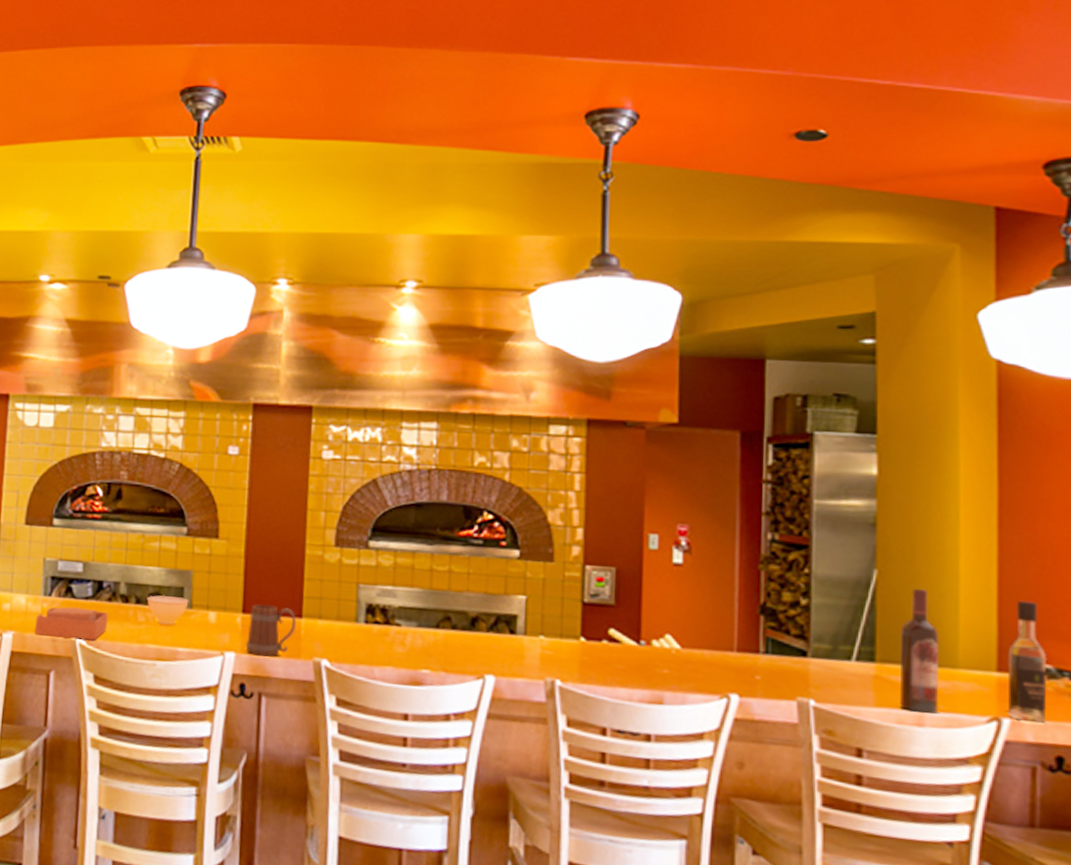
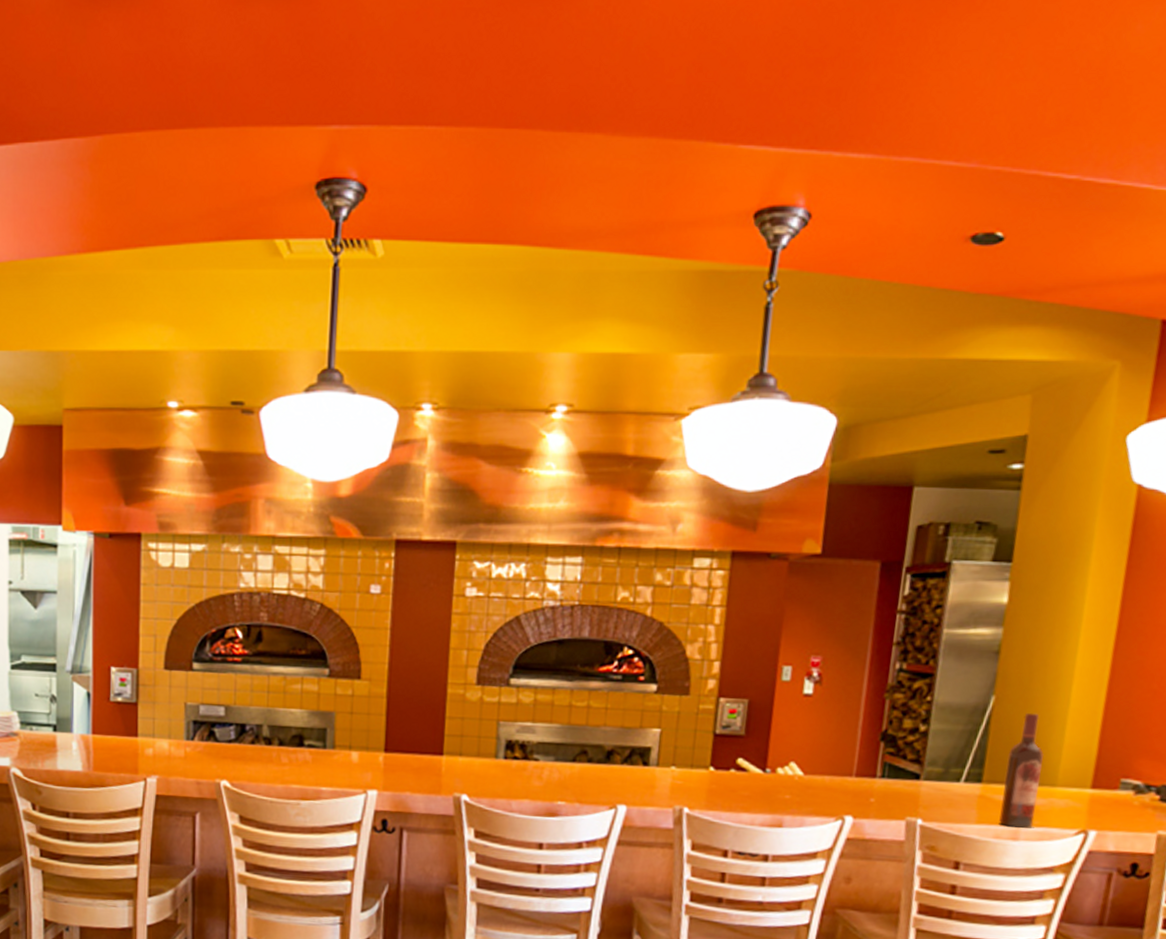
napkin holder: present [35,607,109,641] -> none [179,750,252,783]
bowl: present [147,595,189,625] -> none [290,736,332,766]
beer mug: present [245,604,296,658] -> none [387,743,437,794]
bottle: present [1007,600,1048,724] -> none [1095,722,1138,834]

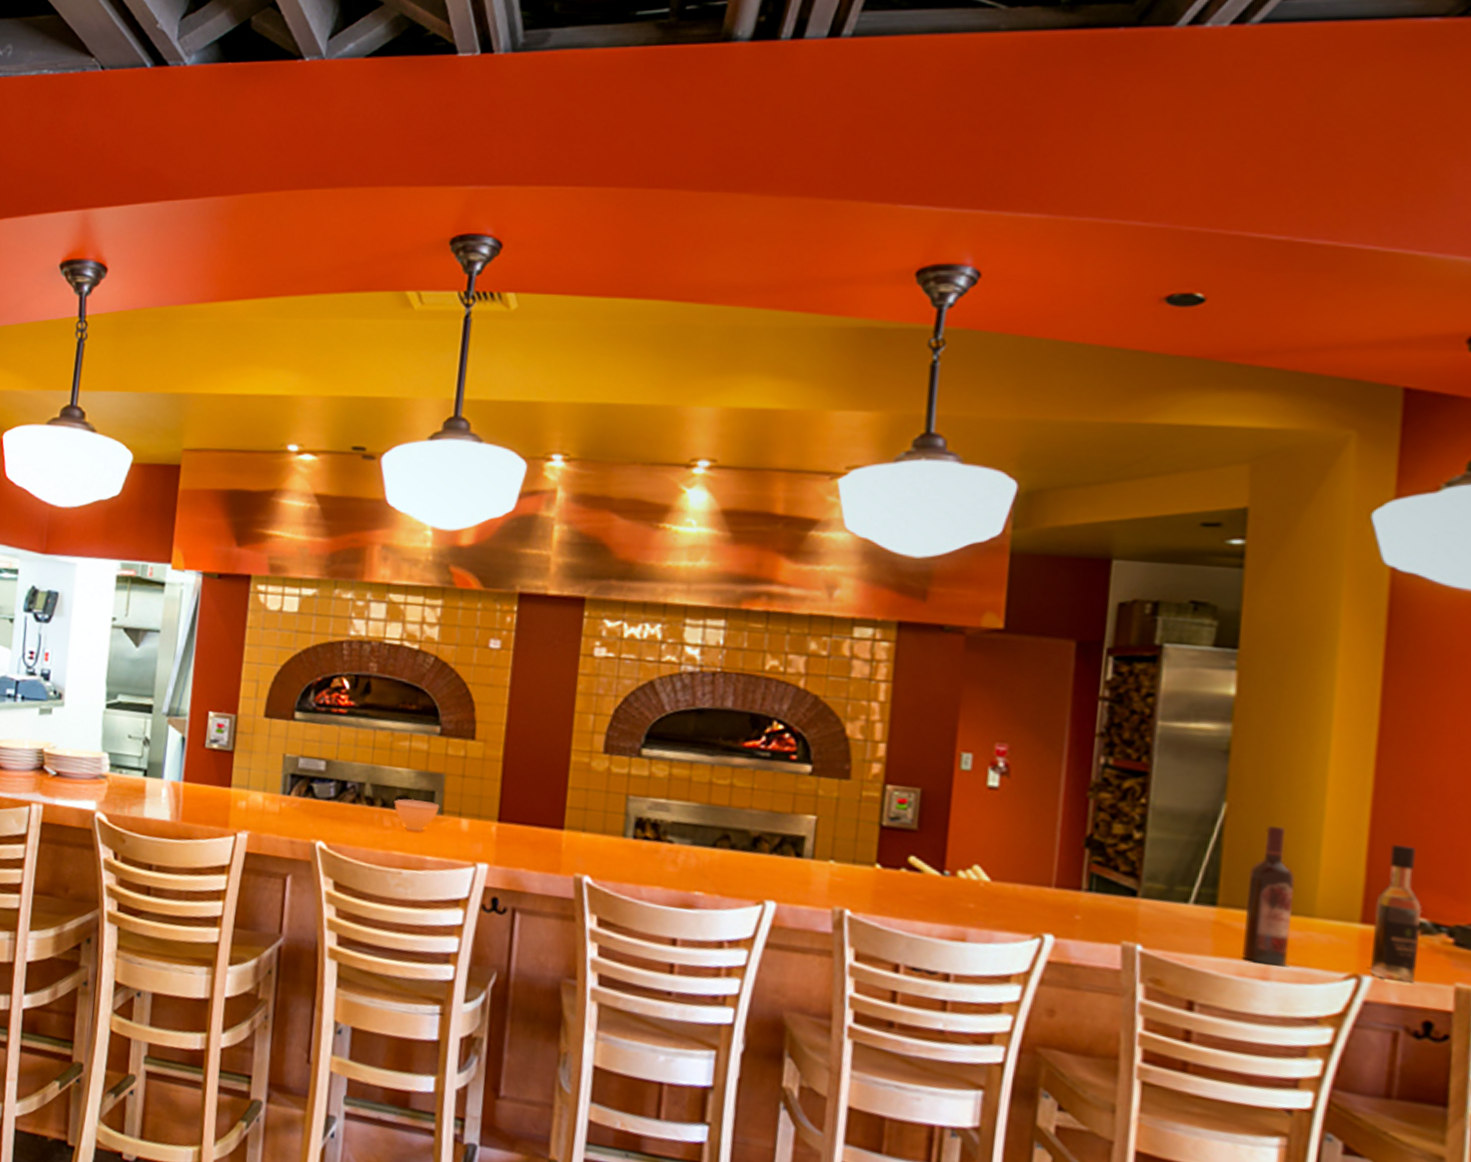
bowl: none [290,736,332,766] -> present [394,798,440,832]
bottle: none [1095,722,1138,834] -> present [1370,844,1422,984]

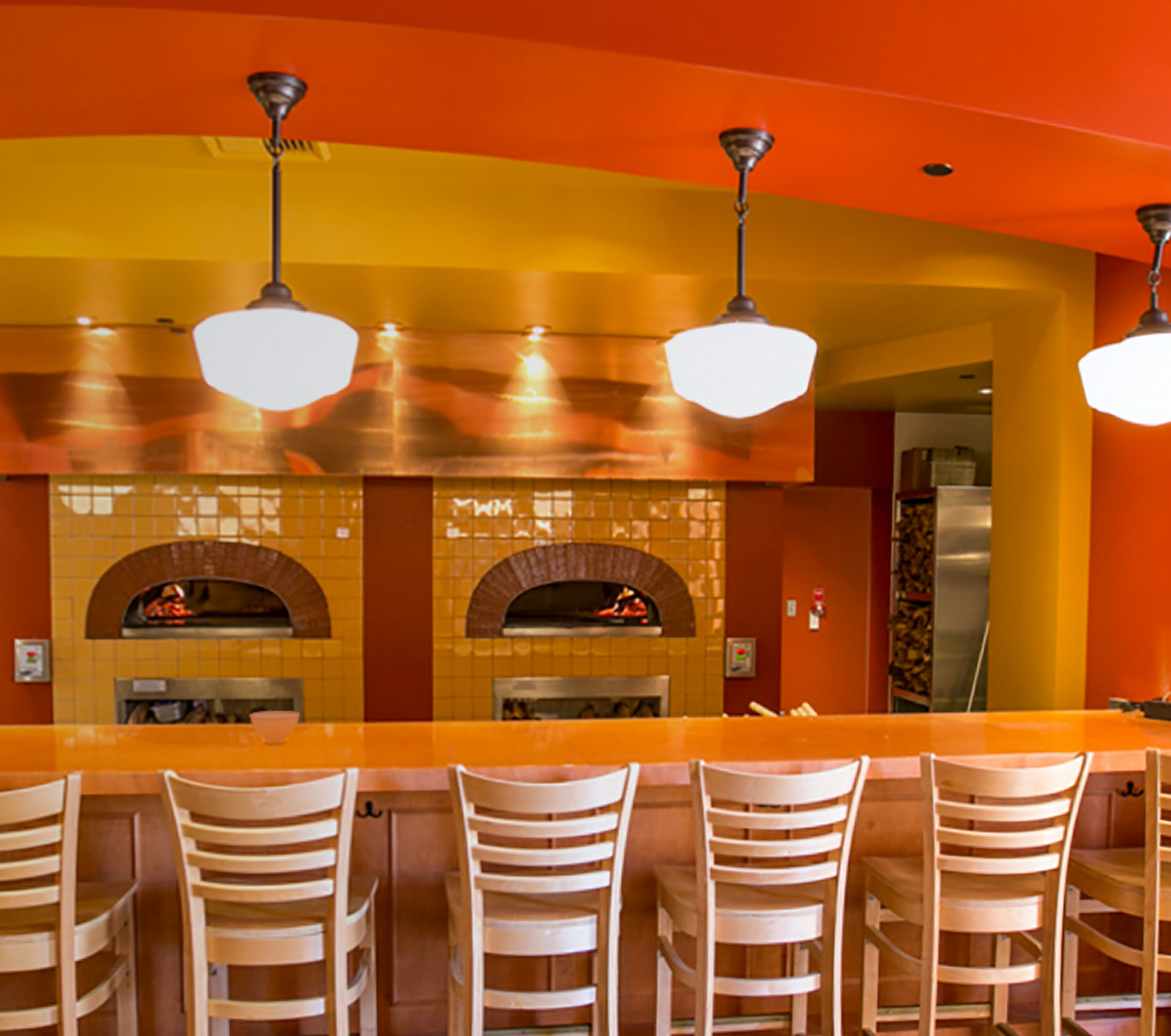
wine bottle: present [1242,825,1295,967] -> none [1006,636,1039,755]
bottle: present [1370,844,1422,984] -> none [1092,641,1124,754]

